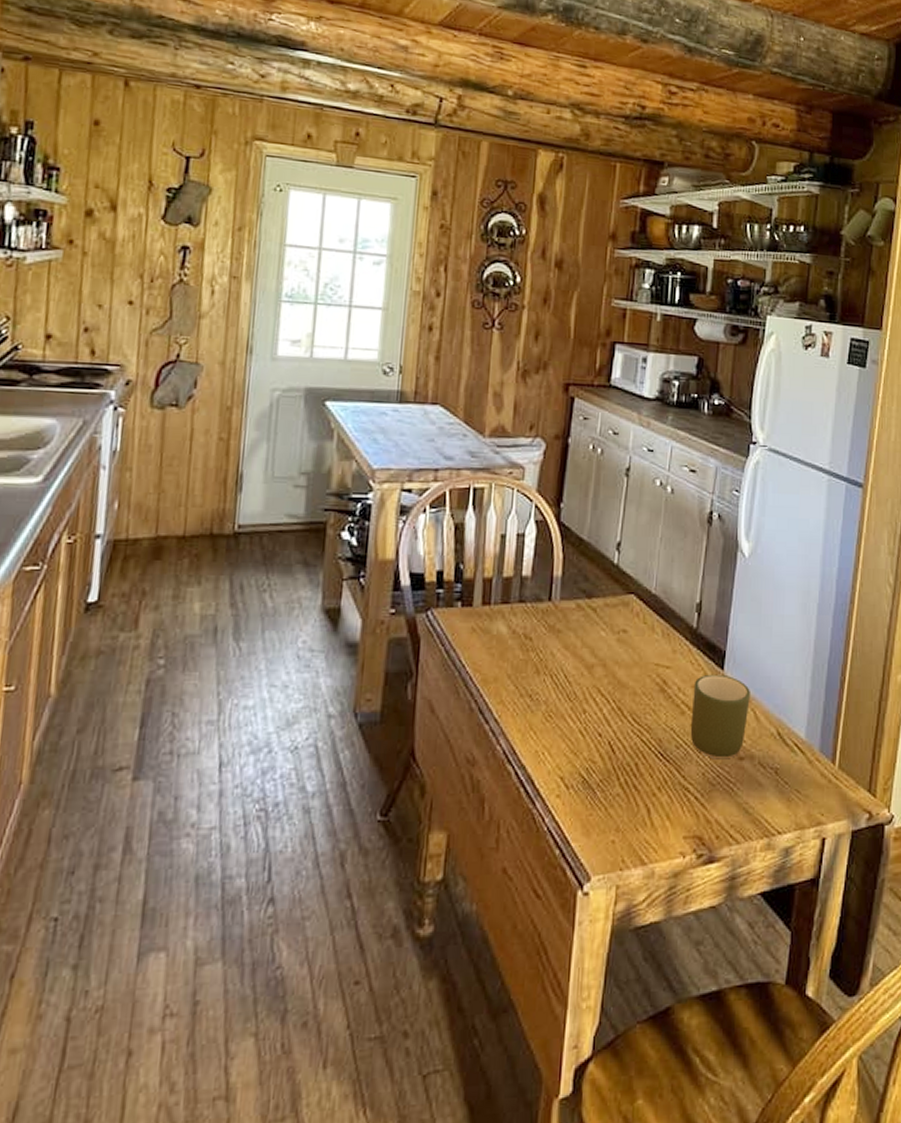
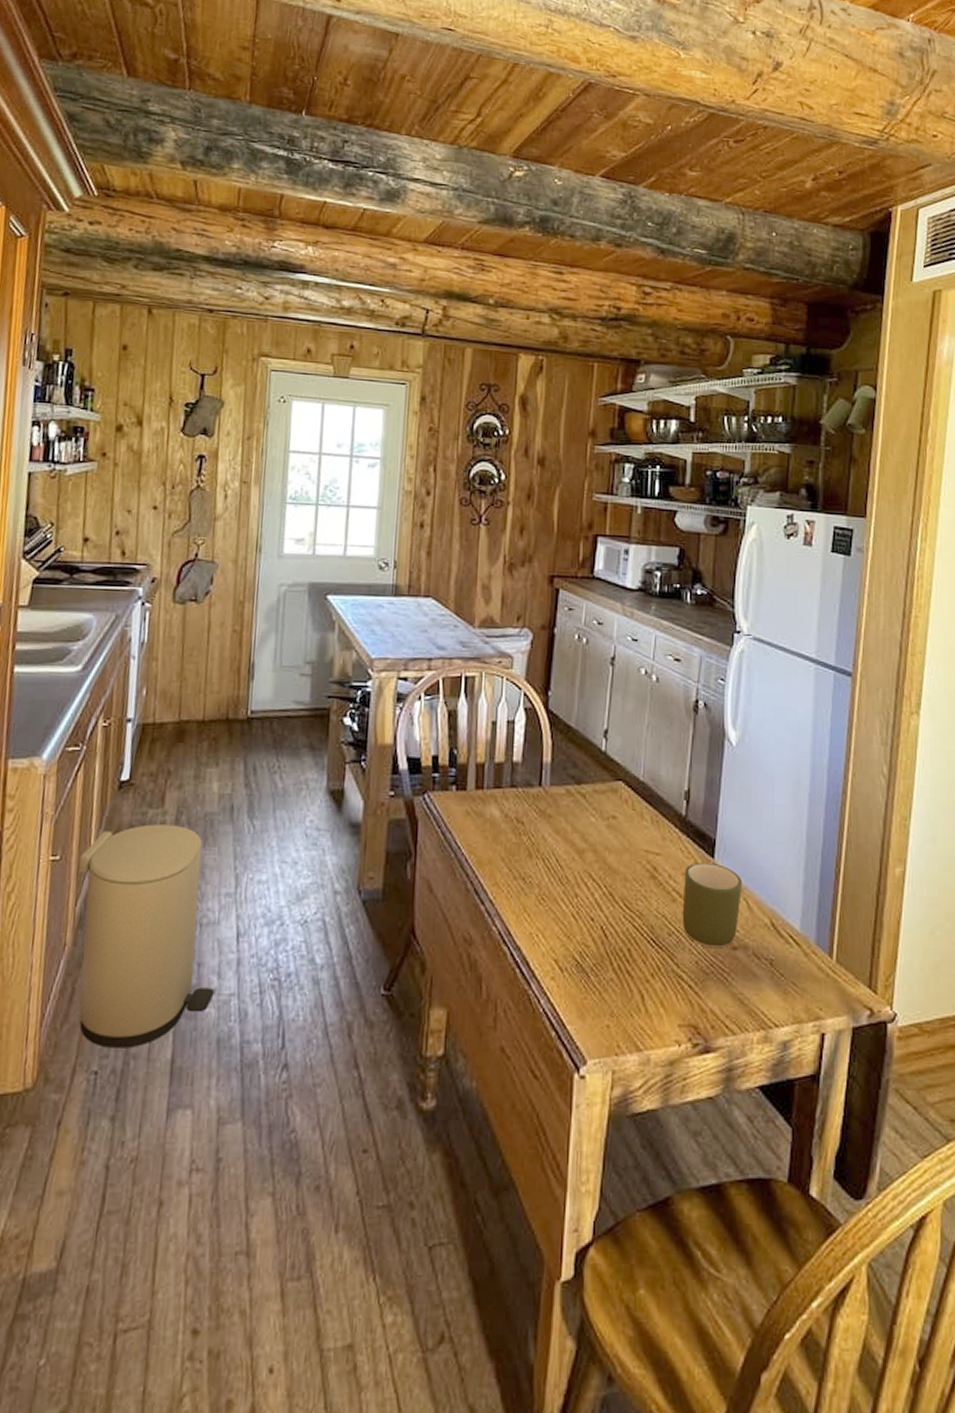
pedal bin: none [36,649,194,892] -> present [78,824,215,1048]

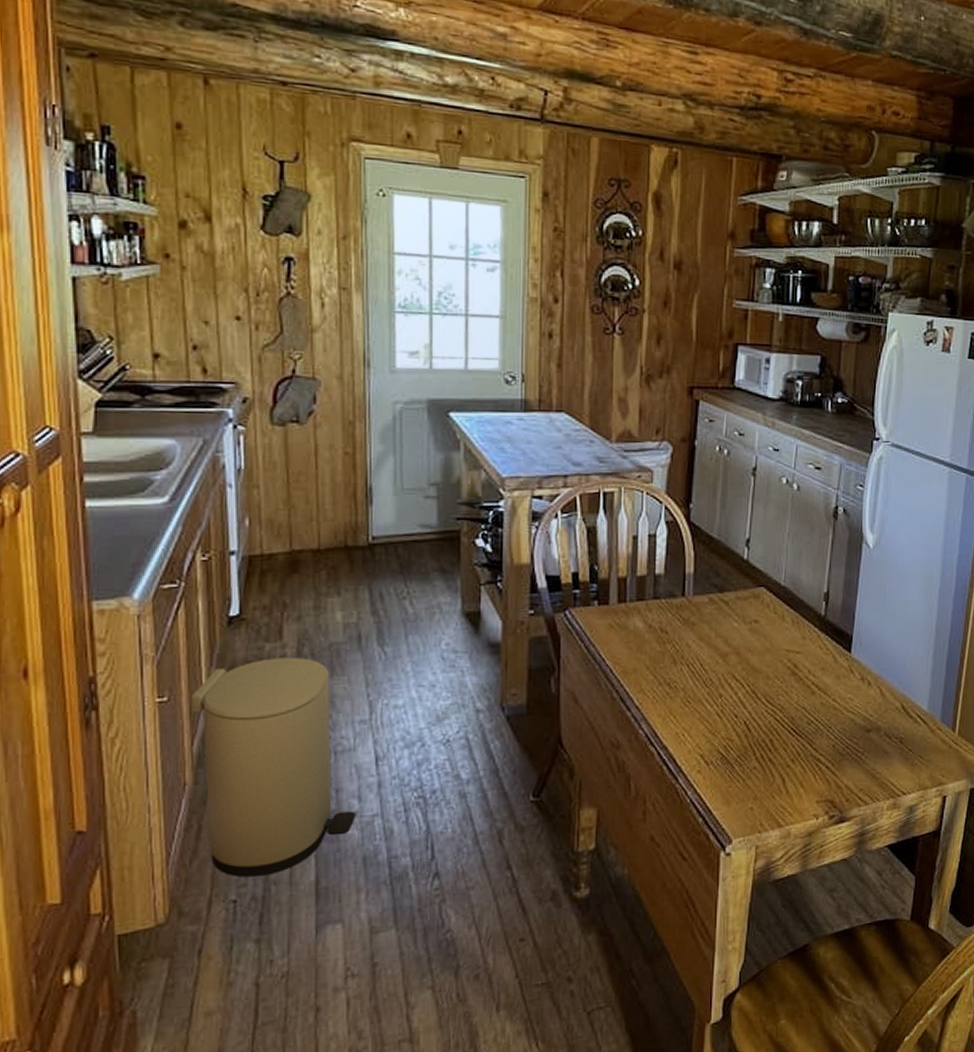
mug: present [682,862,742,949] -> none [820,656,876,733]

